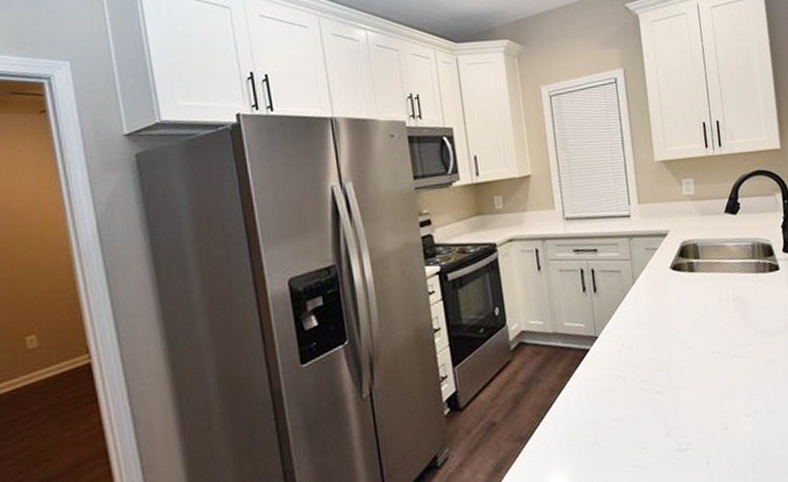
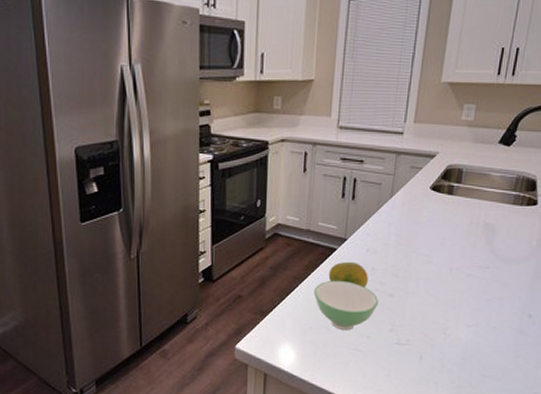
bowl: none [574,384,648,445] -> present [313,280,379,331]
fruit: none [586,361,631,389] -> present [328,262,368,287]

